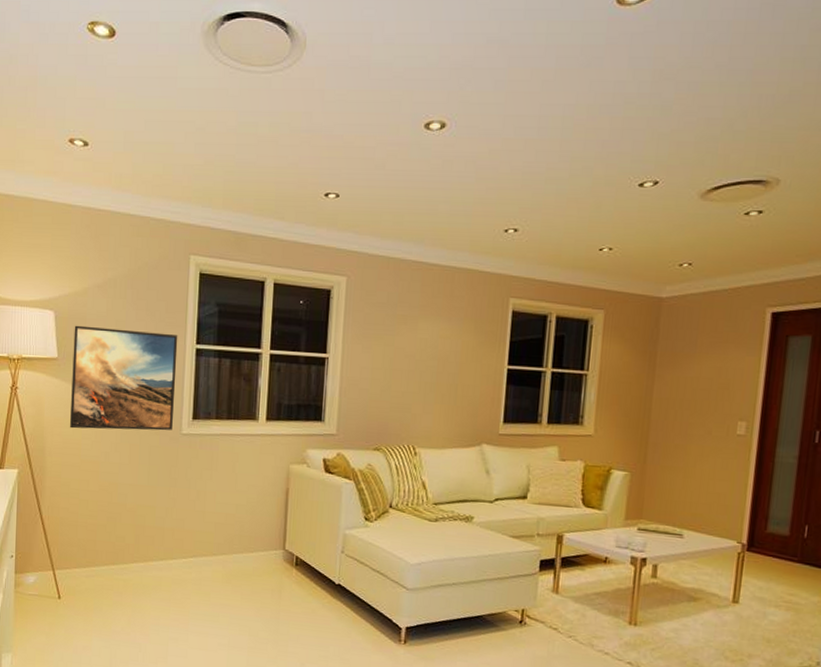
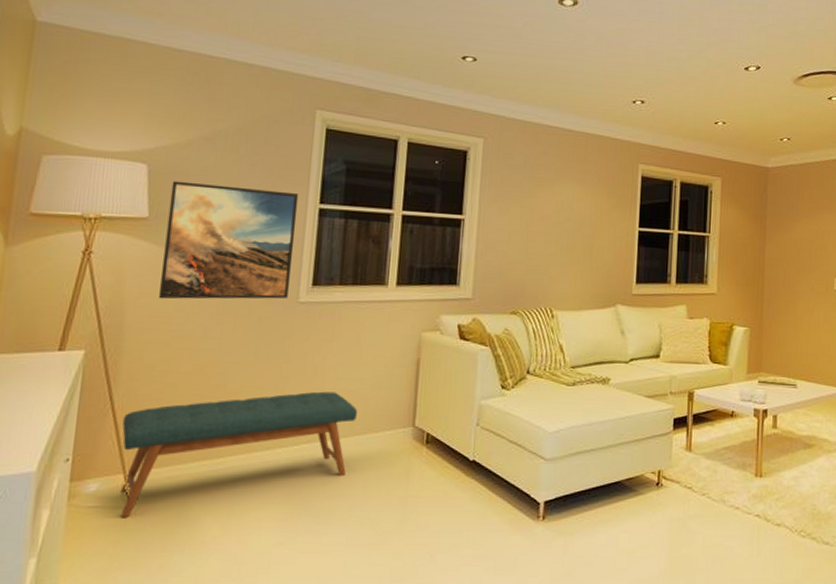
bench: none [49,513,234,606] -> present [120,391,357,518]

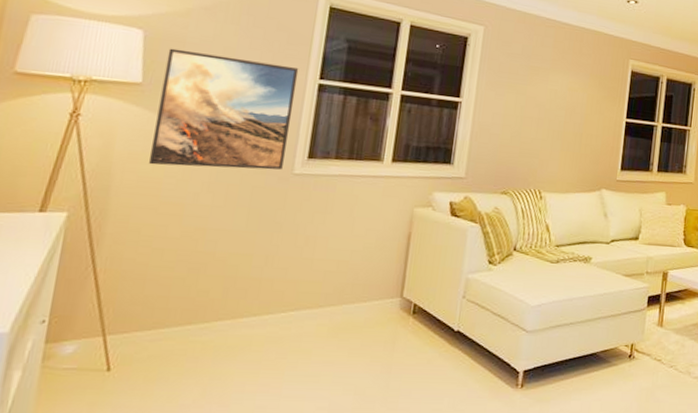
bench: present [120,391,357,518] -> none [97,261,347,381]

